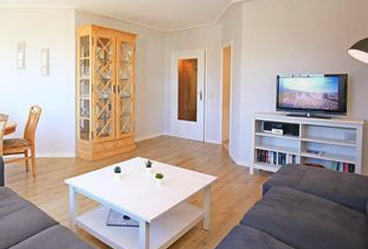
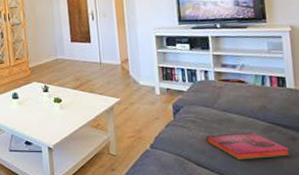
hardback book: none [288,211,351,236] -> present [206,132,290,161]

